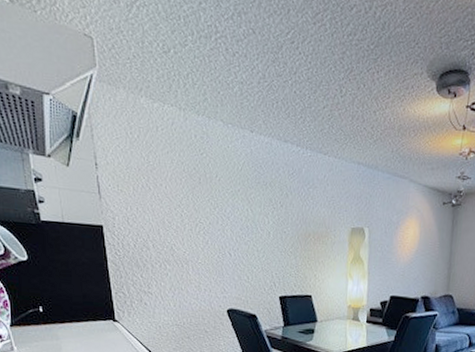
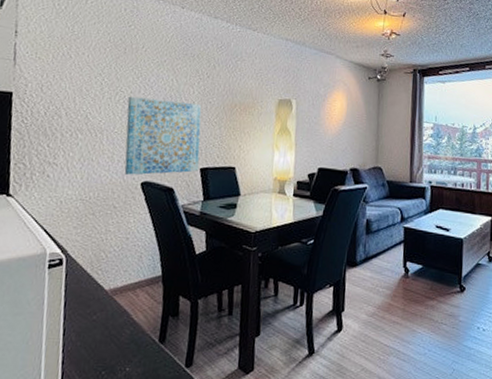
wall art: none [207,227,278,303] -> present [124,96,202,175]

